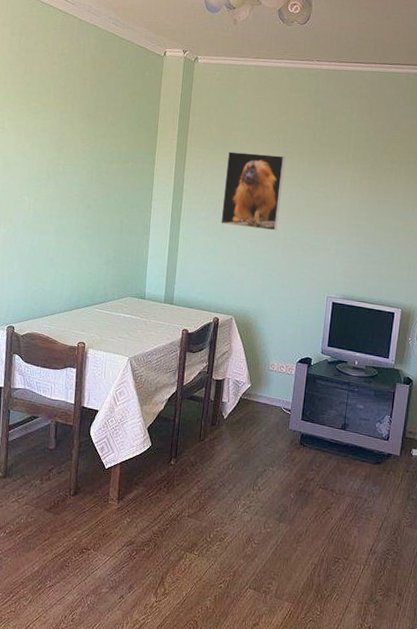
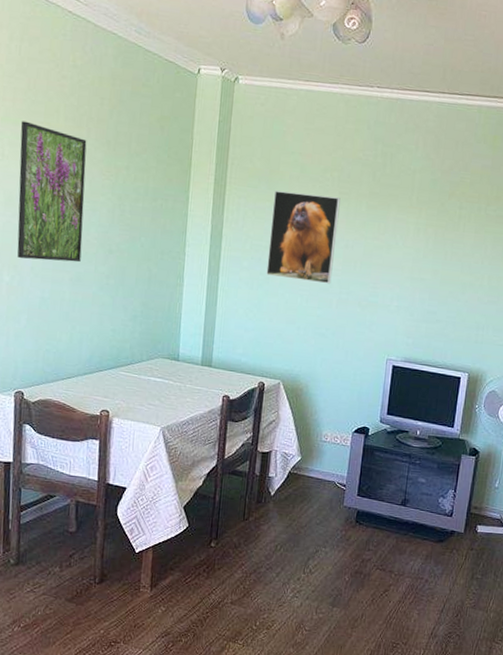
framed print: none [12,100,72,216] -> present [17,121,87,263]

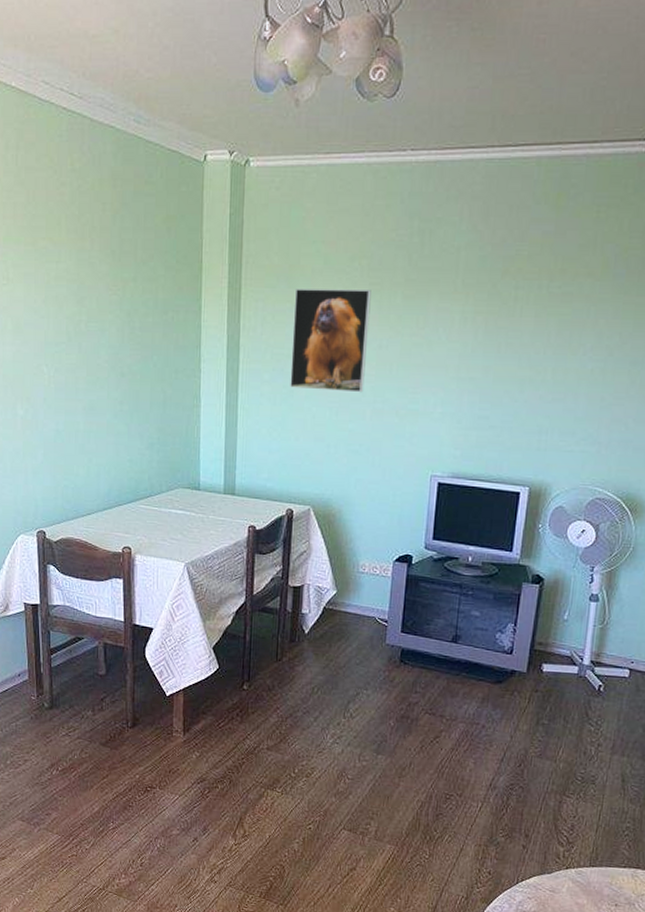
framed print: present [17,121,87,263] -> none [23,239,93,390]

